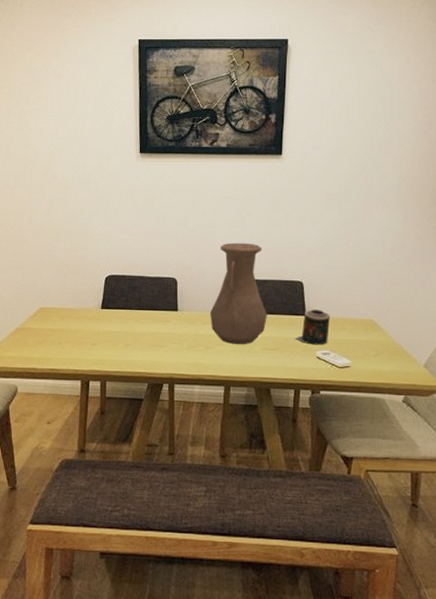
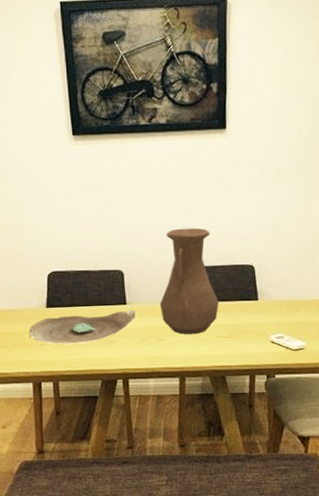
decorative bowl: none [82,316,186,346] -> present [29,309,136,344]
candle: present [295,309,331,345] -> none [248,292,284,329]

